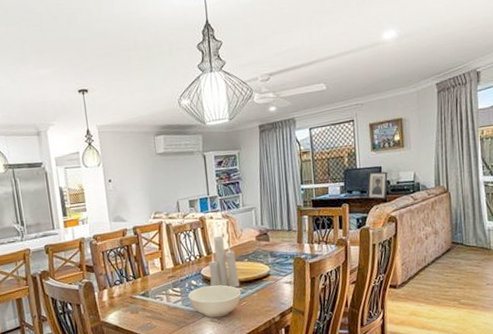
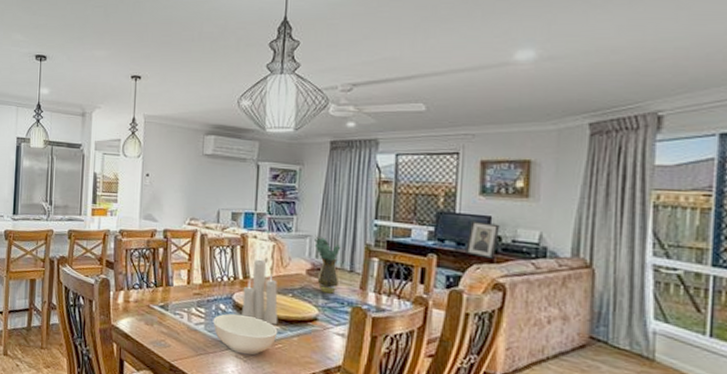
vase: none [258,206,282,252] -> present [314,234,341,294]

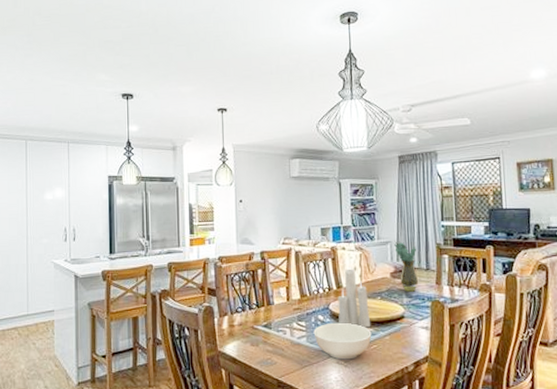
picture frame: present [465,221,500,259] -> none [514,213,537,244]

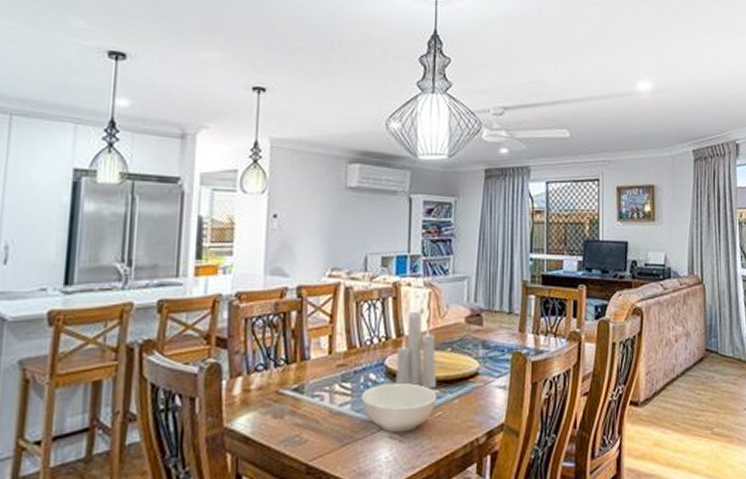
vase: present [394,240,419,292] -> none [473,275,499,342]

